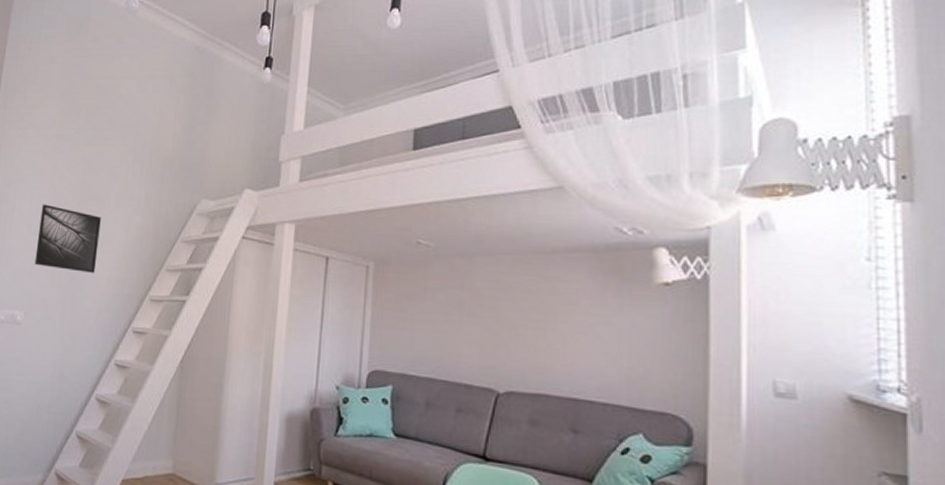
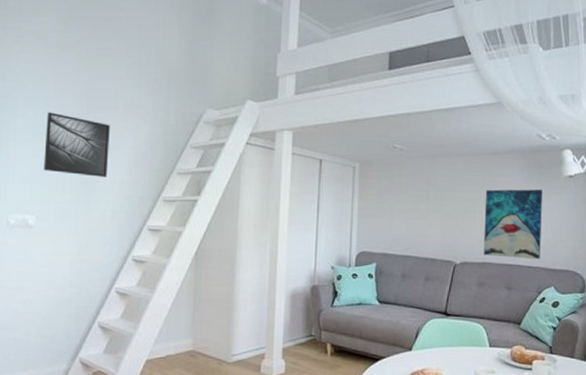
wall art: none [537,298,624,395] -> present [483,189,542,260]

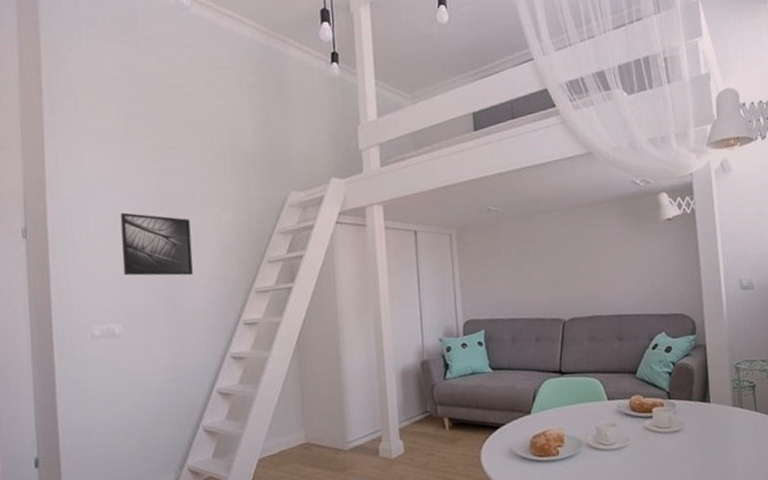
wall art: present [483,189,542,260] -> none [586,236,648,309]

